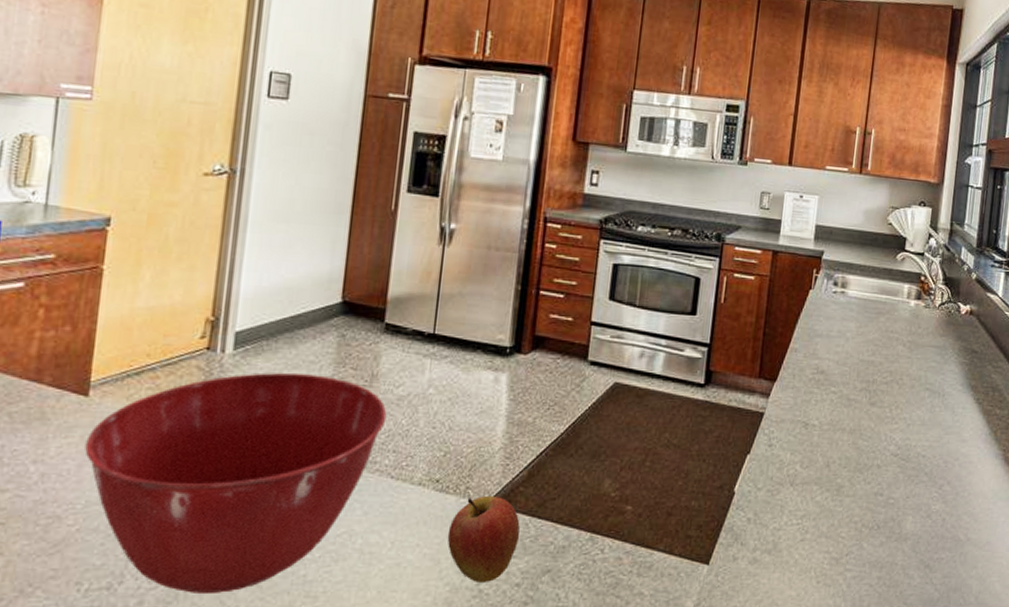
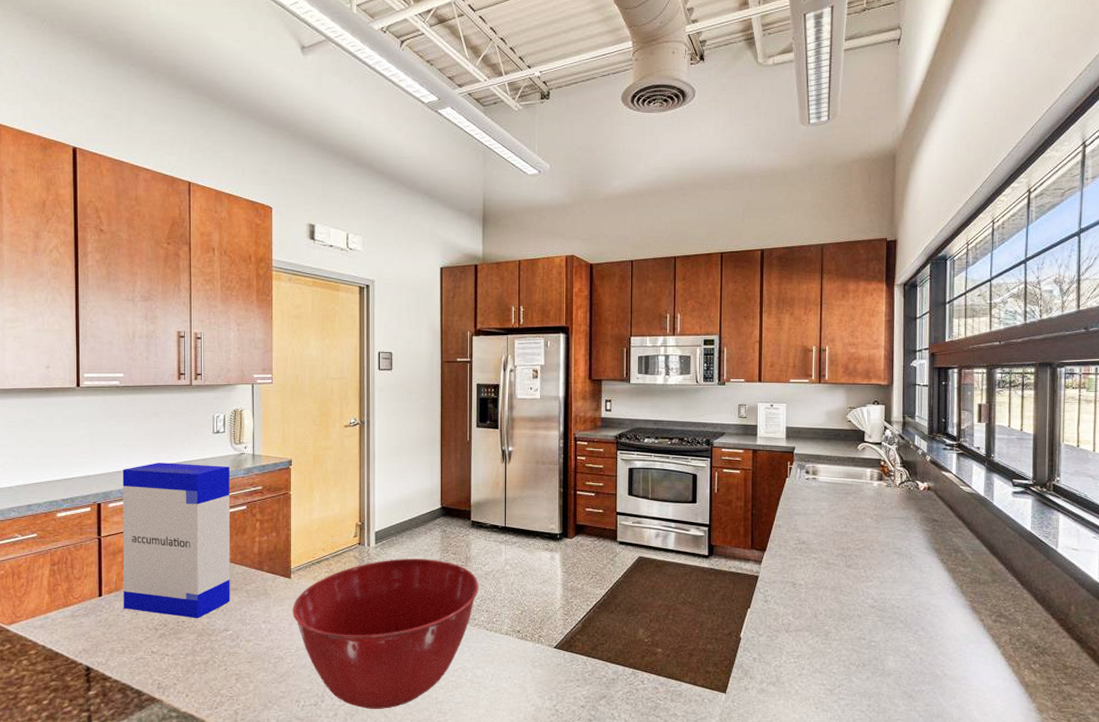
apple: present [447,496,520,584] -> none [529,642,581,705]

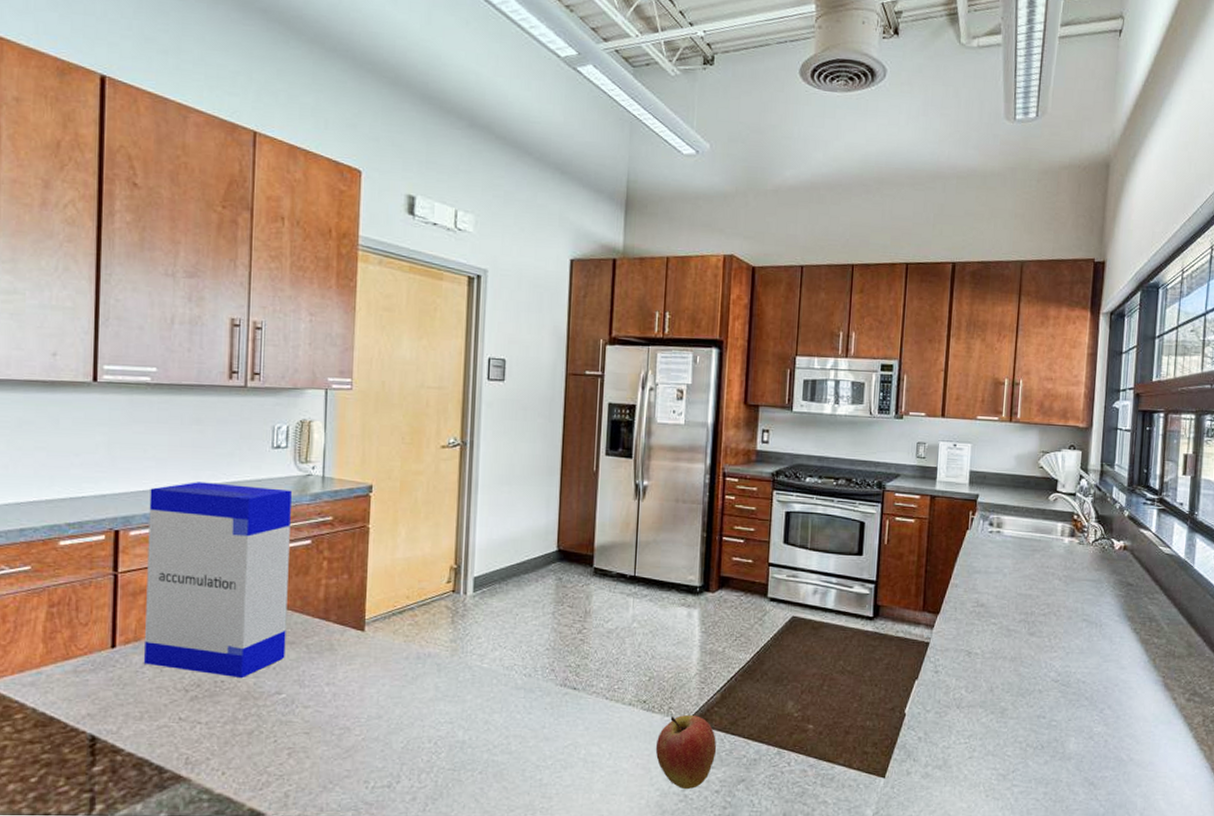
mixing bowl: present [292,559,479,709] -> none [364,611,600,792]
apple: none [529,642,581,705] -> present [655,715,717,790]

